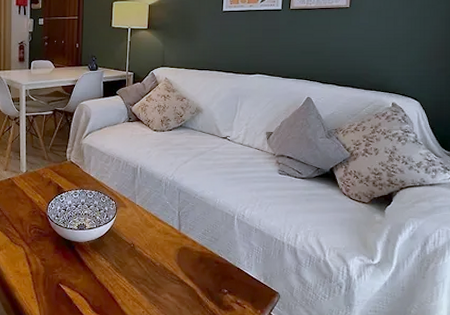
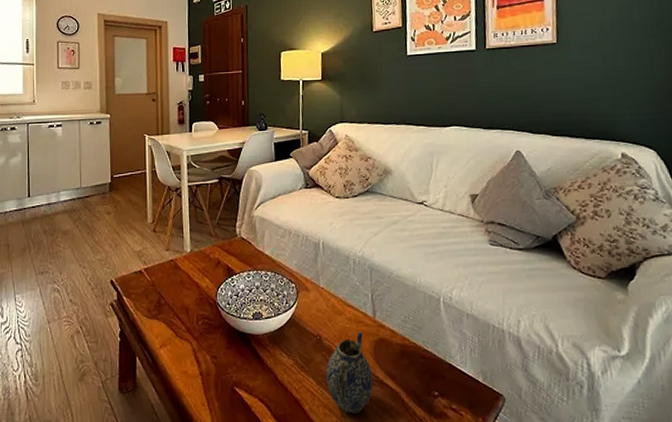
teapot: none [137,241,175,306] -> present [326,331,374,414]

